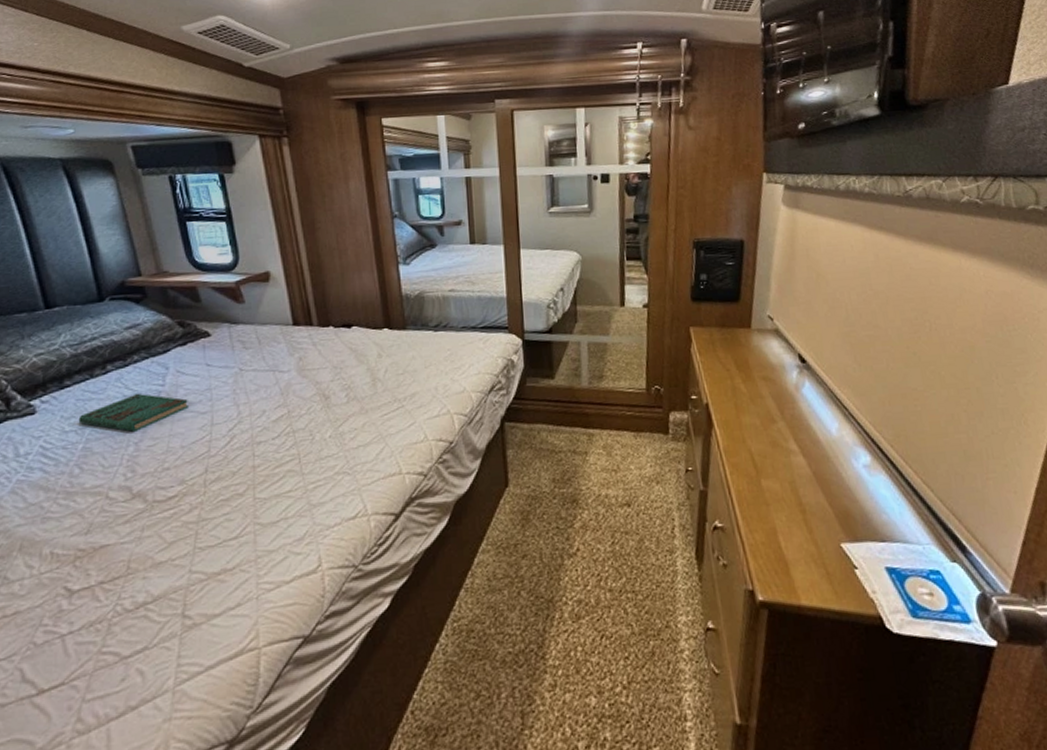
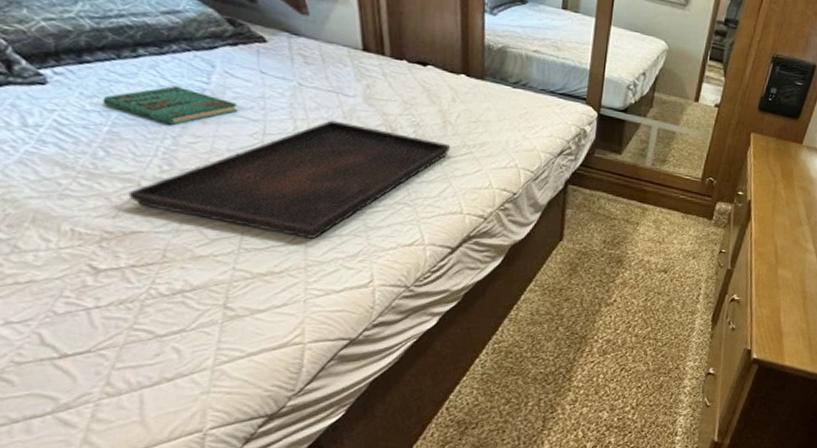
serving tray: none [98,398,383,527] -> present [128,120,451,239]

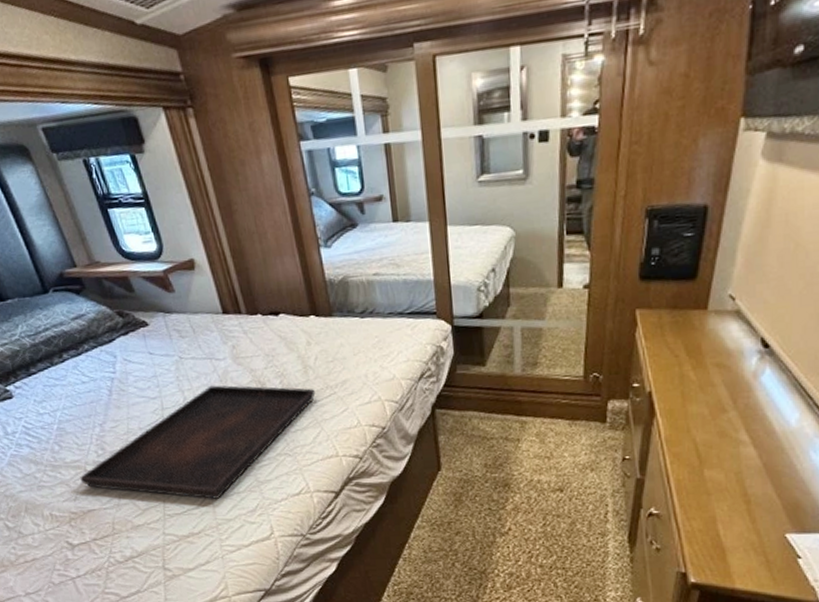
book: present [102,85,239,125] -> none [49,379,141,414]

